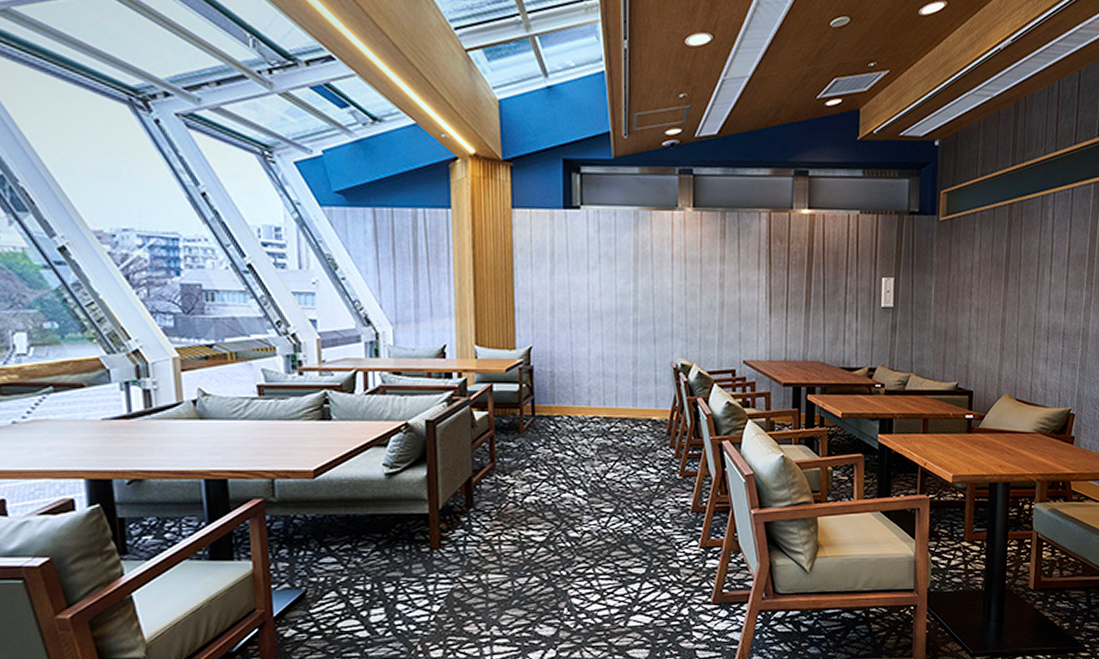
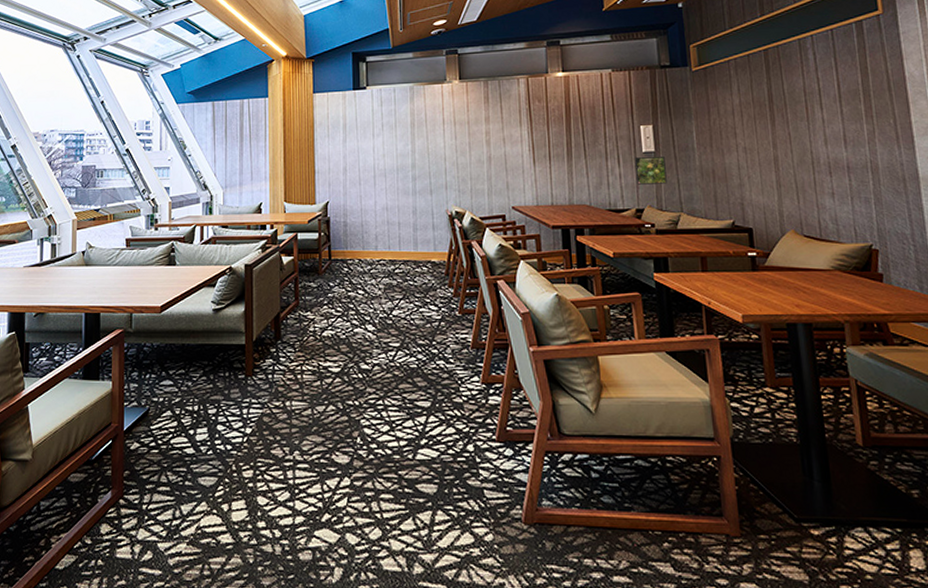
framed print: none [871,312,902,342] -> present [634,155,667,185]

